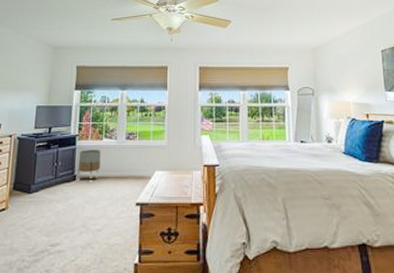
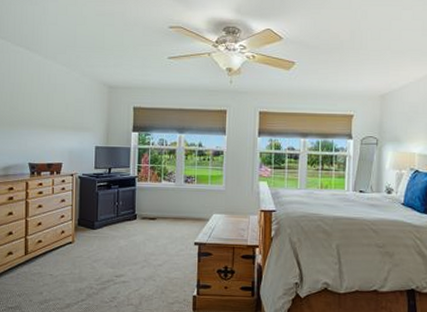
planter: present [77,150,101,174] -> none [138,191,160,214]

